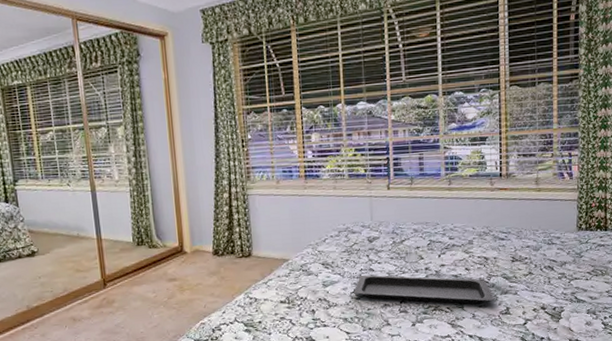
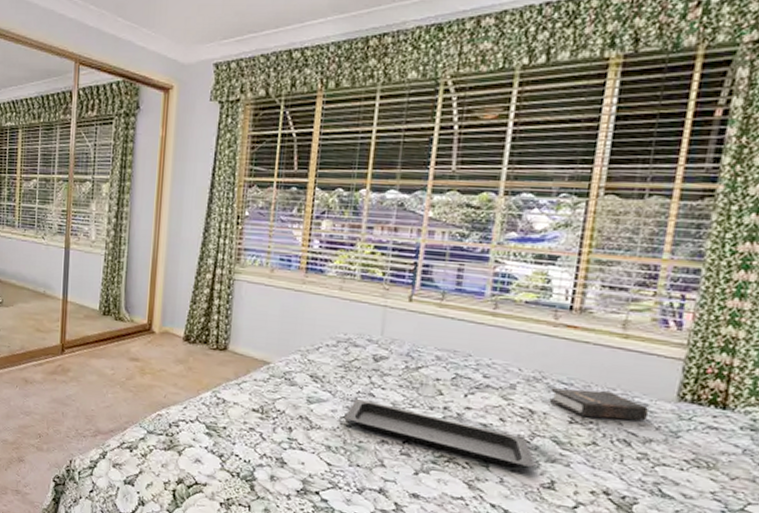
hardback book: none [496,232,561,256] -> present [549,388,649,421]

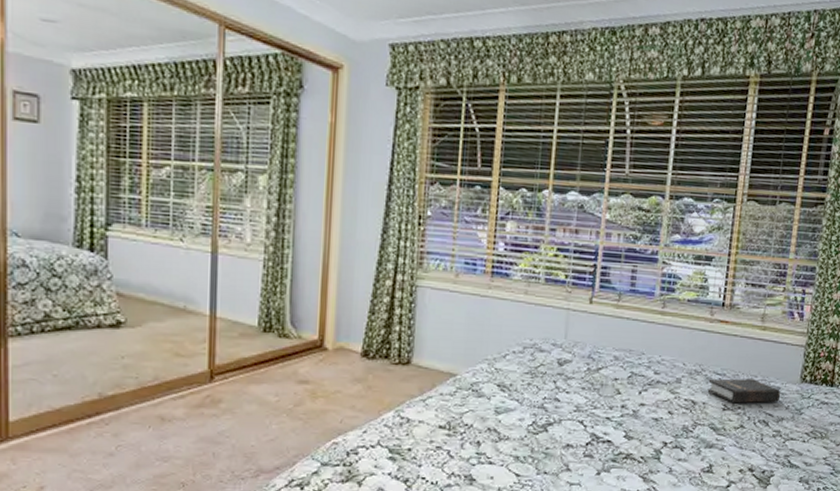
serving tray: present [344,399,536,468] -> none [532,406,698,457]

